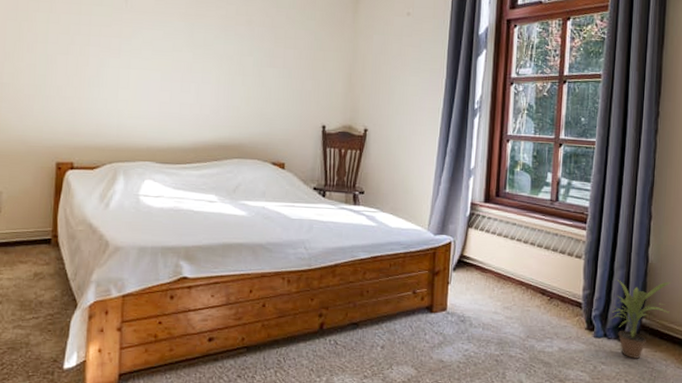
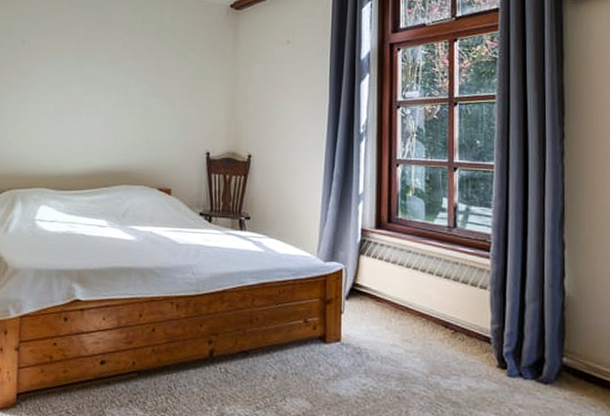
potted plant: present [610,279,671,359] -> none [524,313,595,403]

